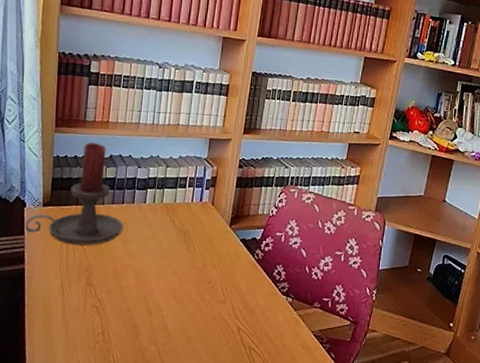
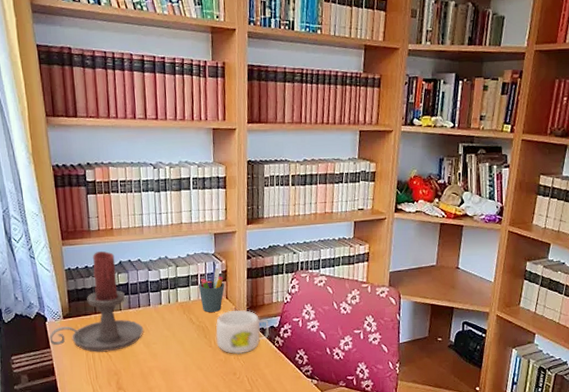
pen holder: none [185,172,213,217] -> present [198,267,225,312]
mug: none [195,218,251,263] -> present [216,310,269,355]

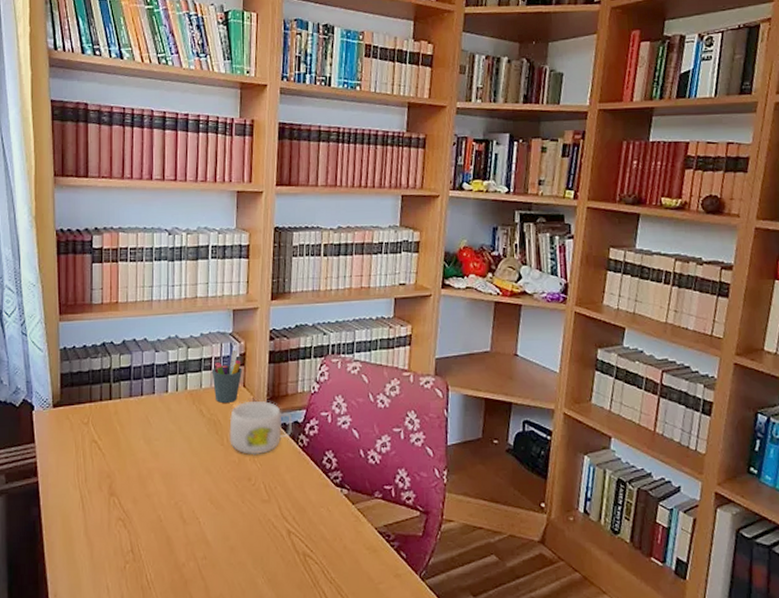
candle holder: present [49,251,144,352] -> none [35,328,145,449]

